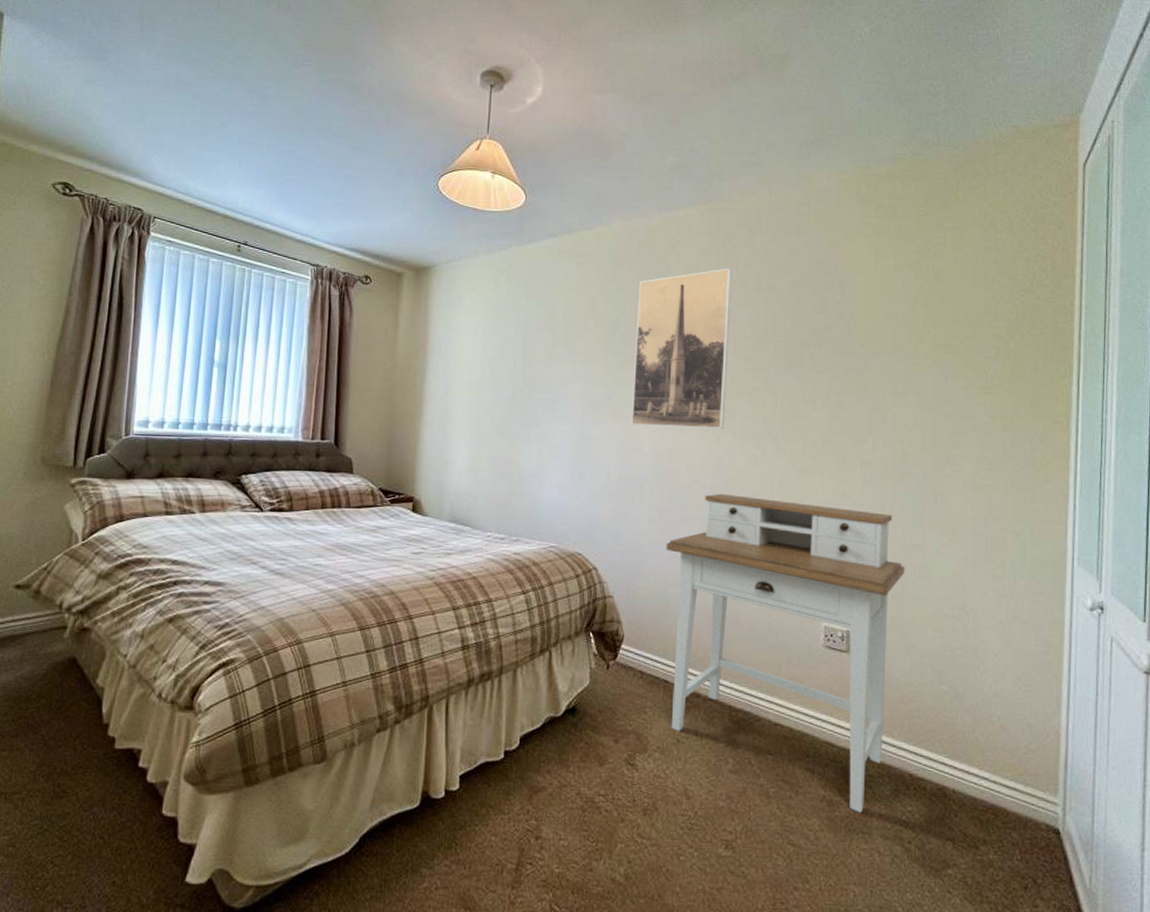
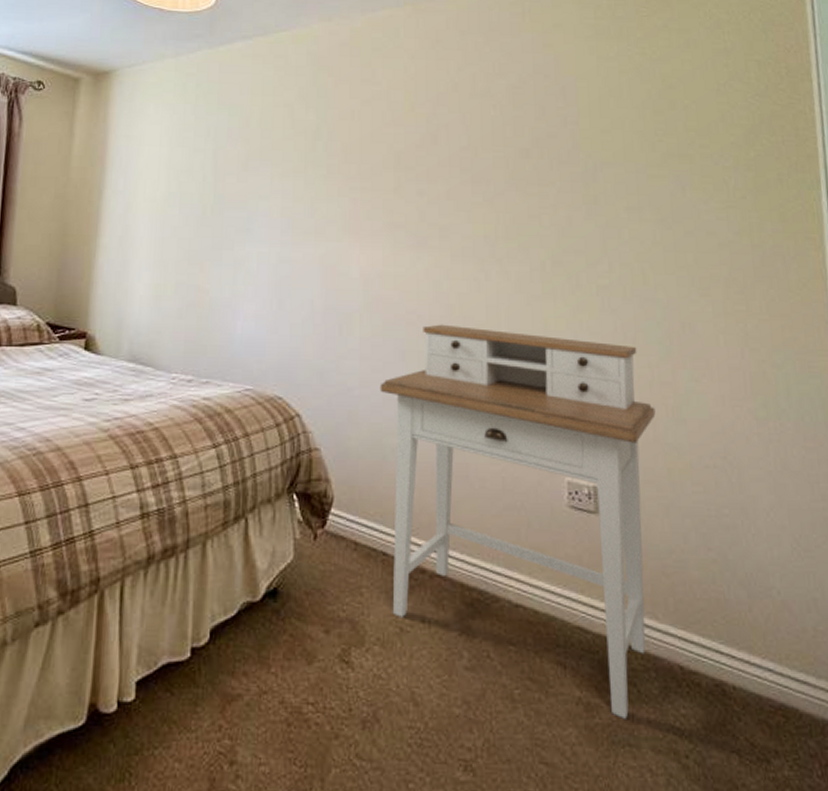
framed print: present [631,268,732,429] -> none [337,72,443,250]

